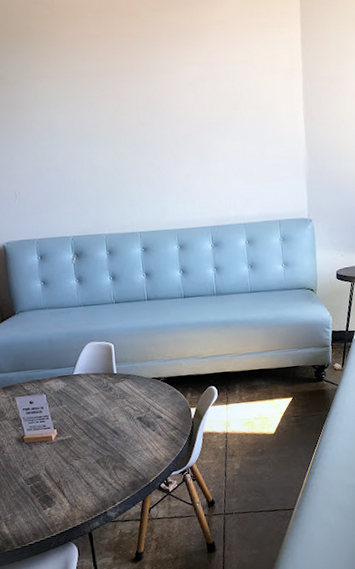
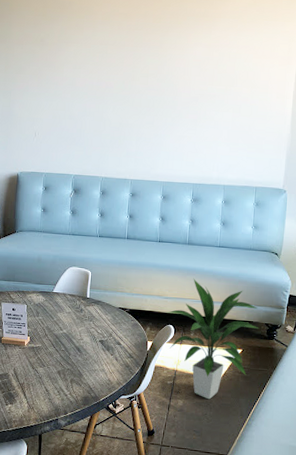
indoor plant: none [205,331,305,457] -> present [166,278,258,400]

